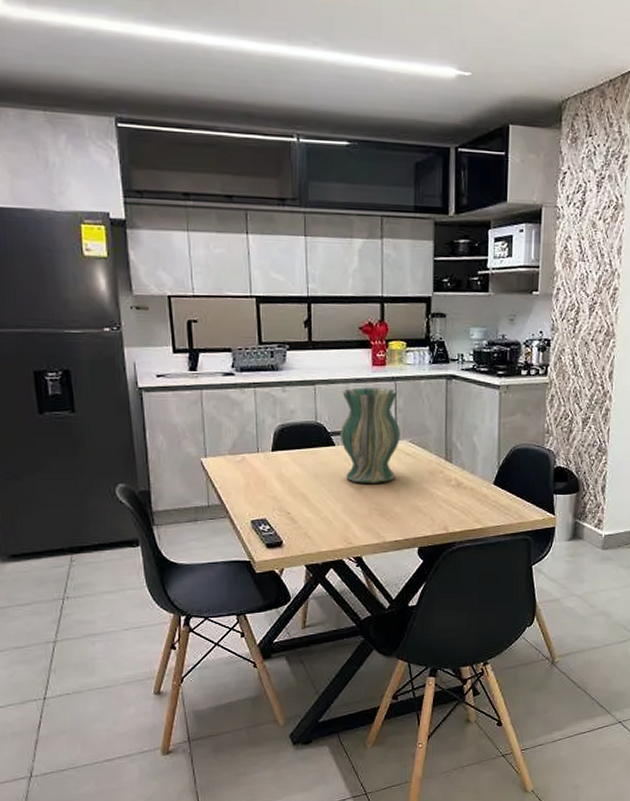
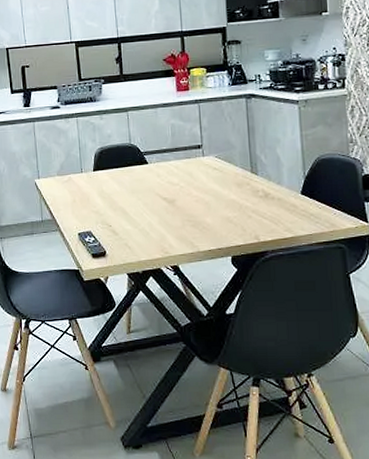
vase: present [339,387,400,483] -> none [151,110,207,197]

